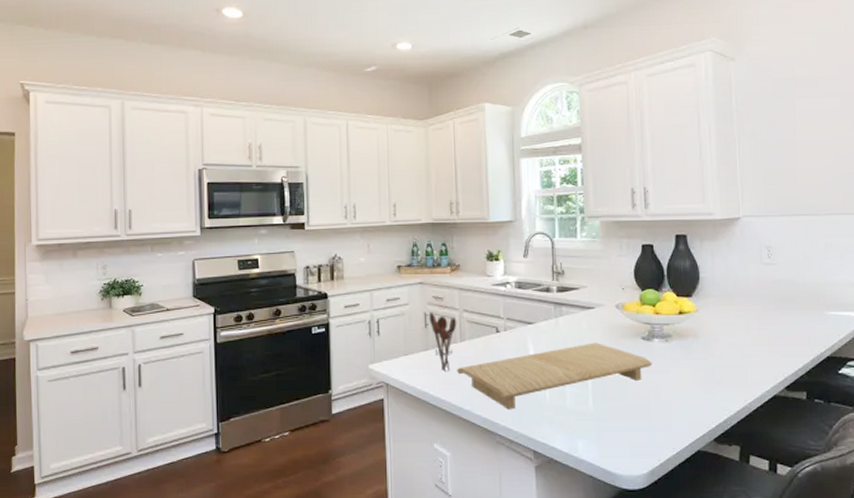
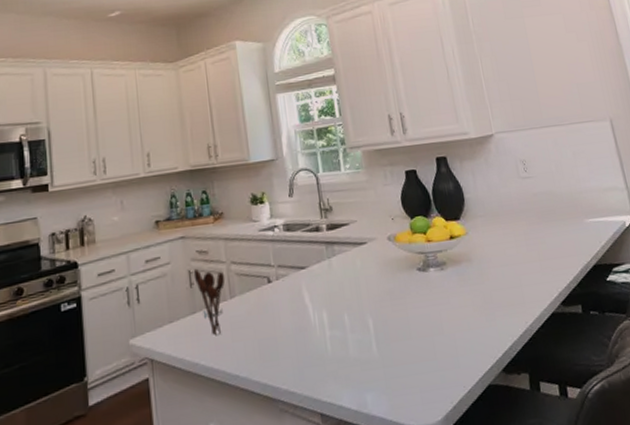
cutting board: present [457,342,653,410] -> none [229,280,432,370]

